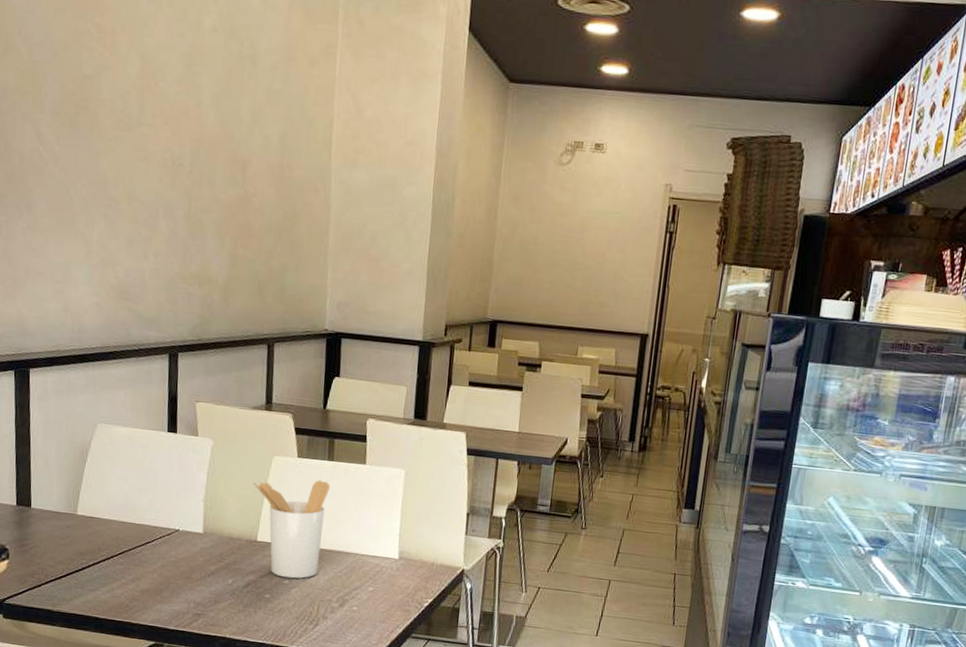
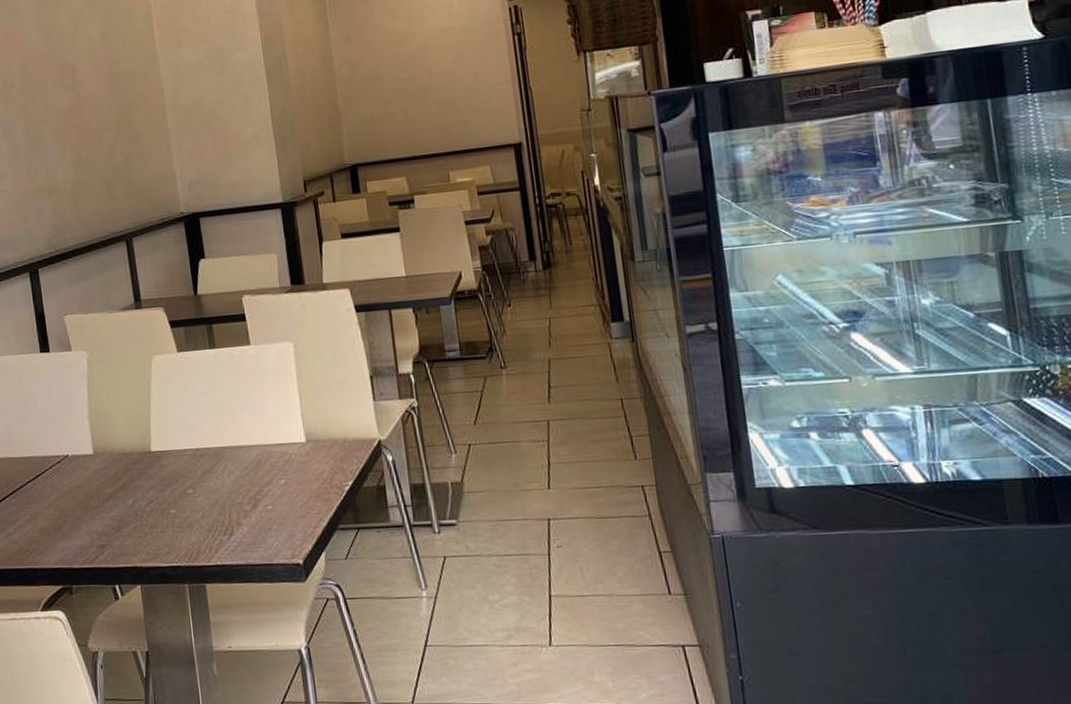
utensil holder: present [253,480,330,579] -> none [136,371,222,487]

